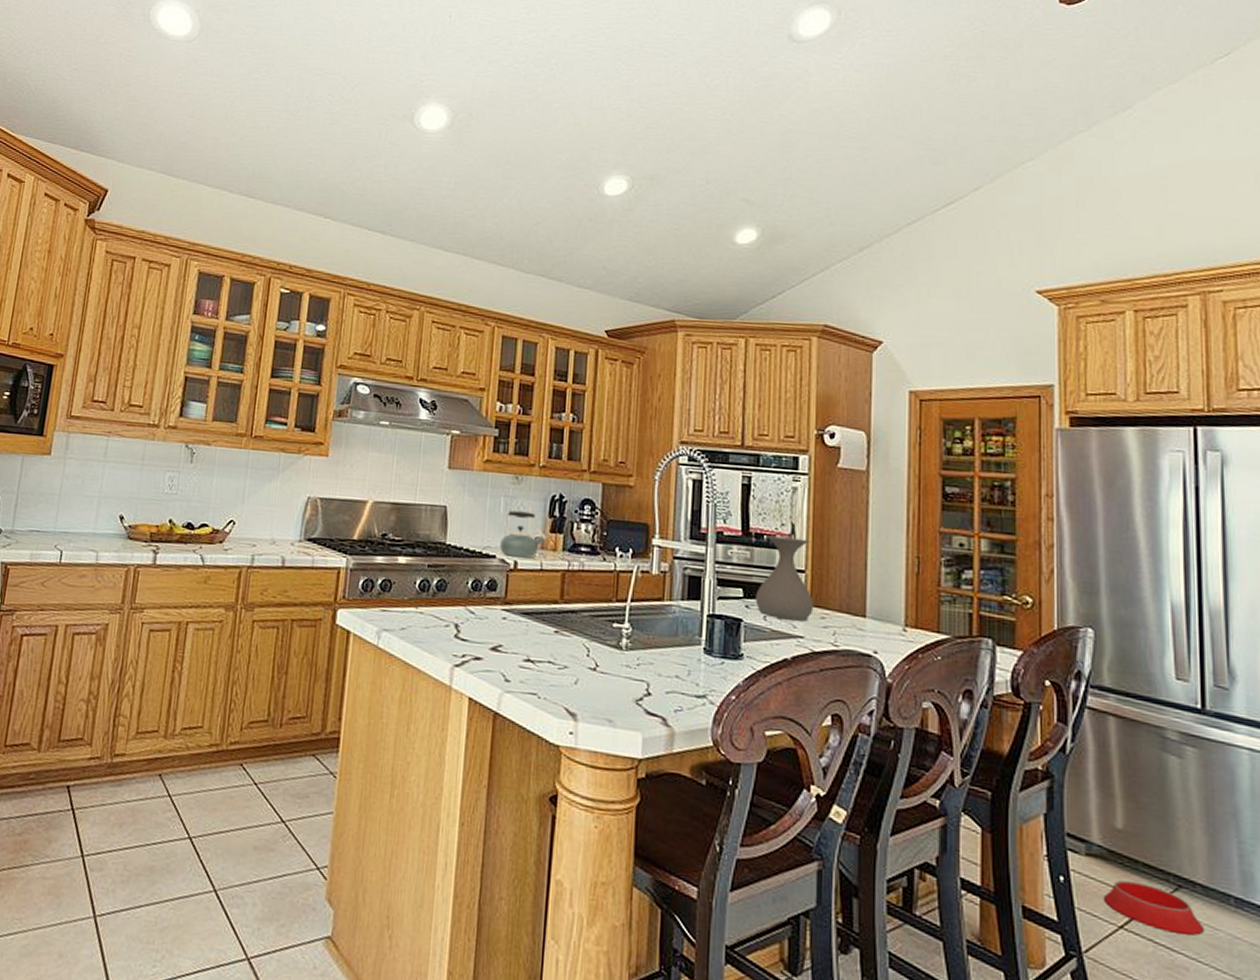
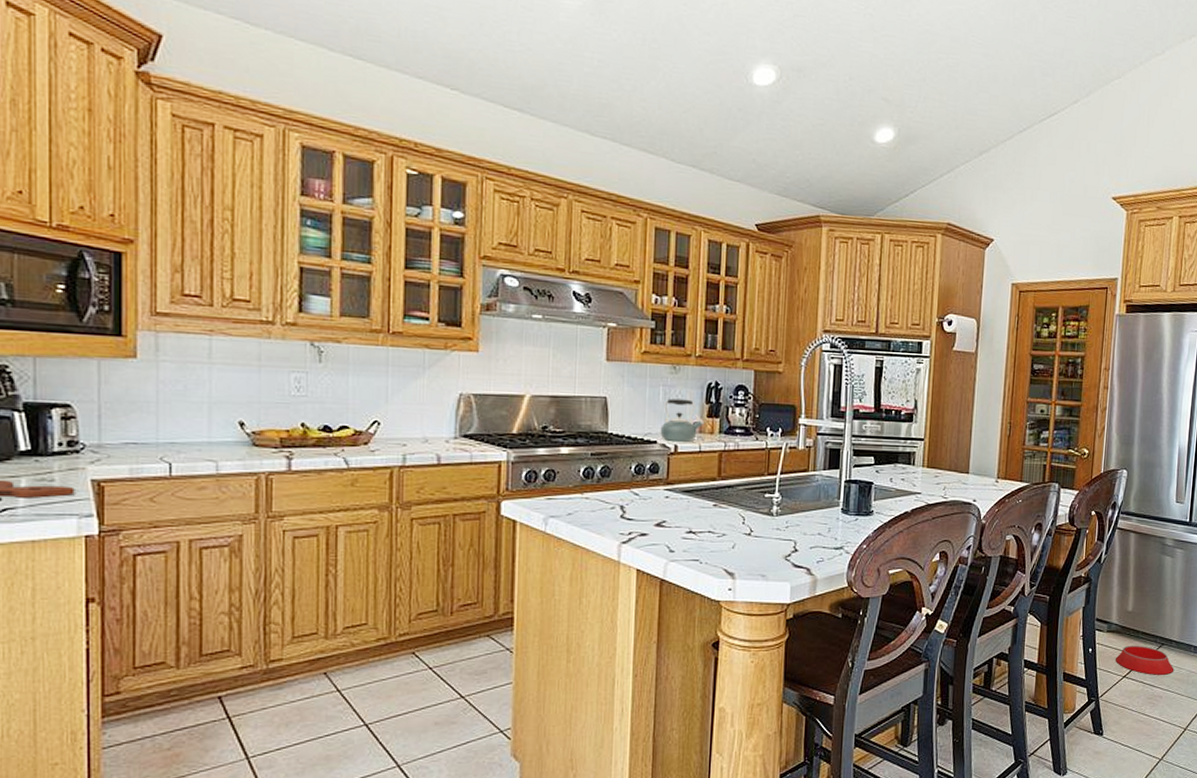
vase: present [755,535,814,622] -> none [884,411,930,480]

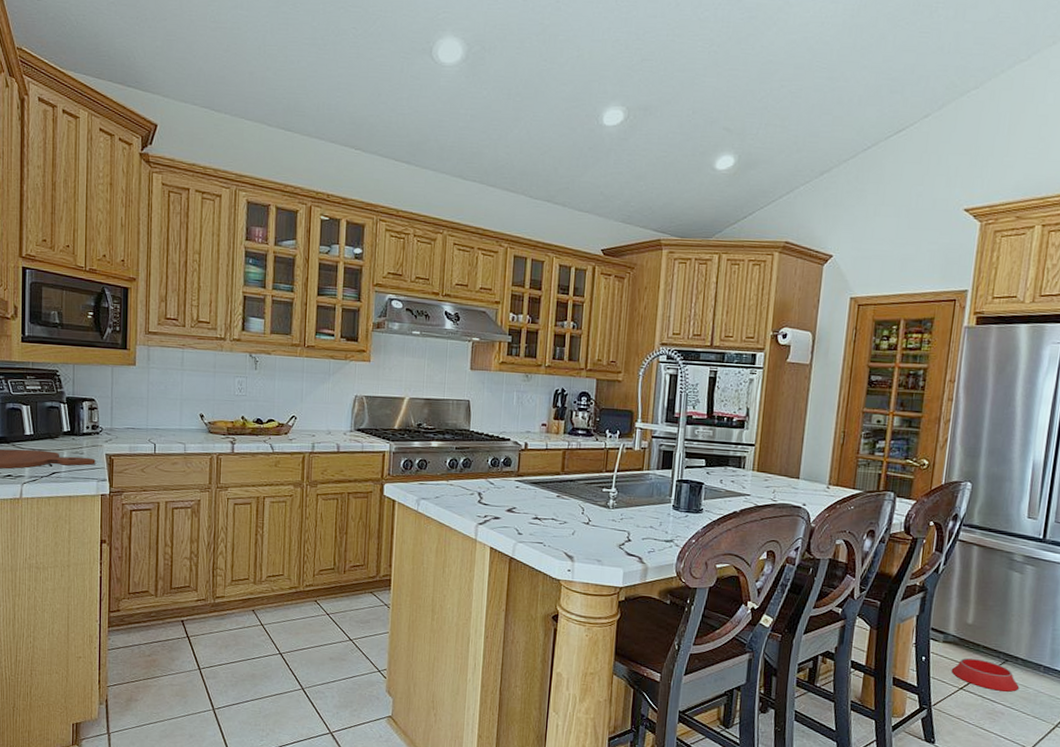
kettle: present [660,398,705,443] -> none [513,402,552,441]

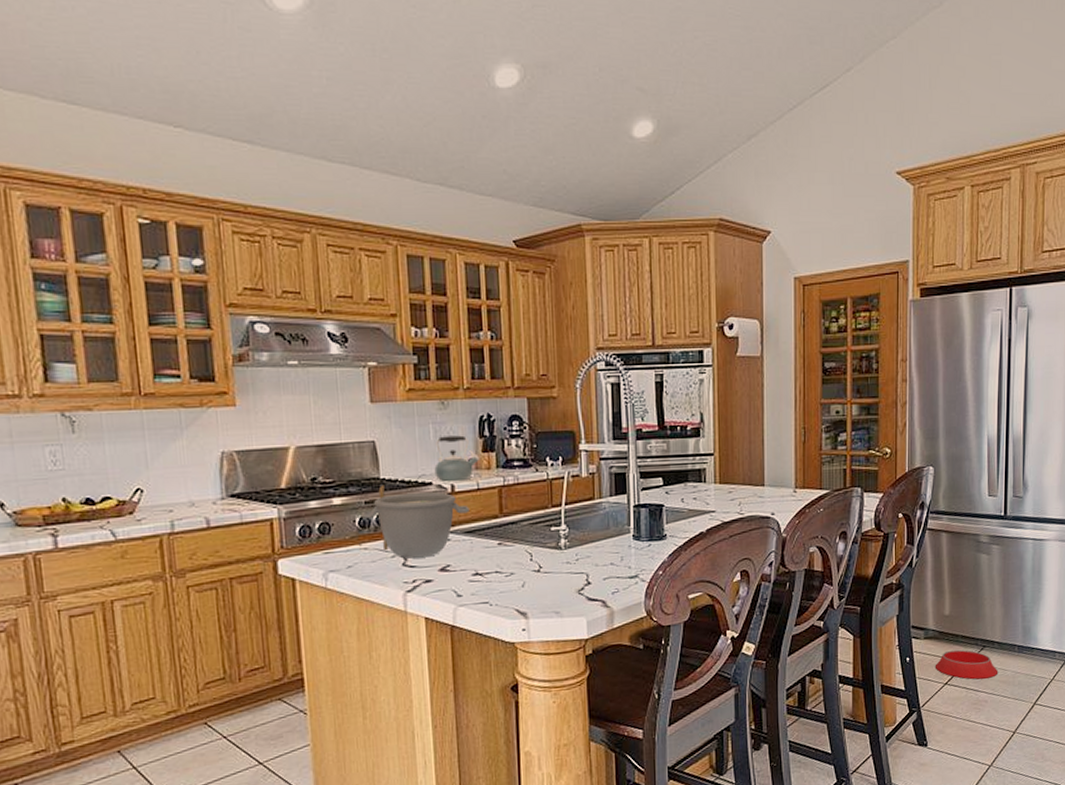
cooking pot: none [451,436,537,499] -> present [360,484,469,559]
kettle: none [513,402,552,441] -> present [434,435,481,482]

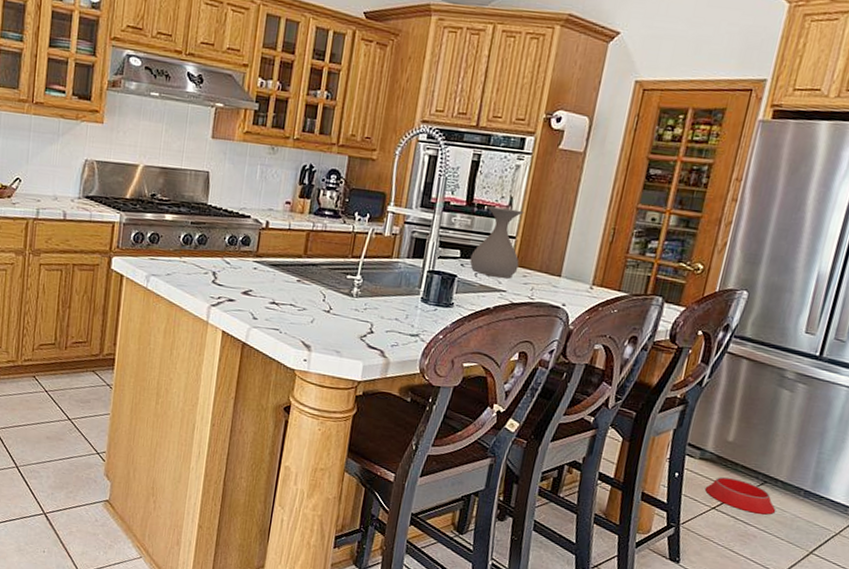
cooking pot: present [360,484,469,559] -> none [185,210,278,280]
kettle: present [434,435,481,482] -> none [254,177,297,220]
vase: none [673,425,722,499] -> present [469,206,524,279]

